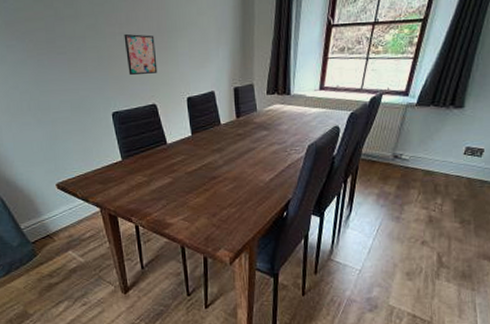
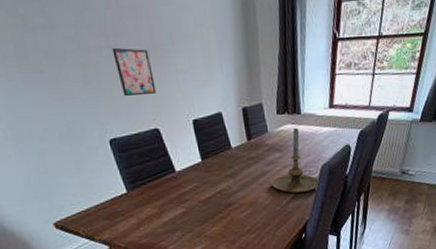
candle holder: none [257,107,305,171] -> present [271,127,320,193]

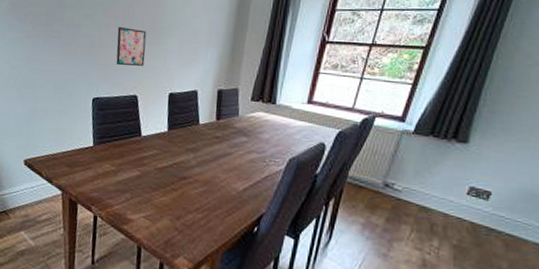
candle holder: present [271,127,320,193] -> none [232,116,285,183]

